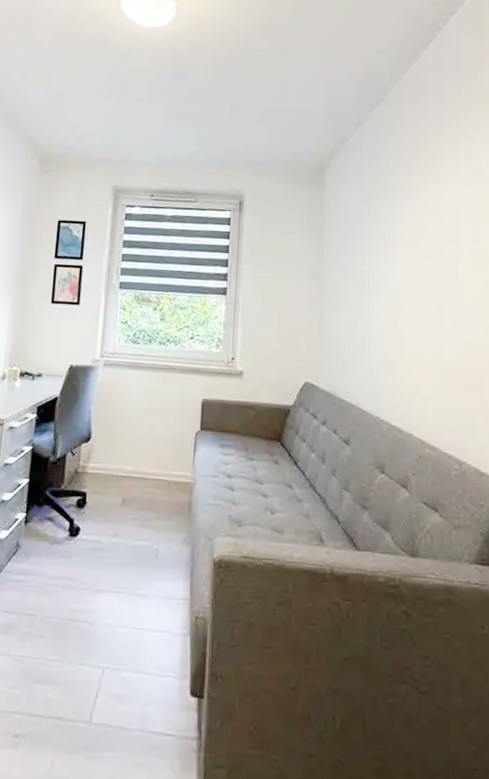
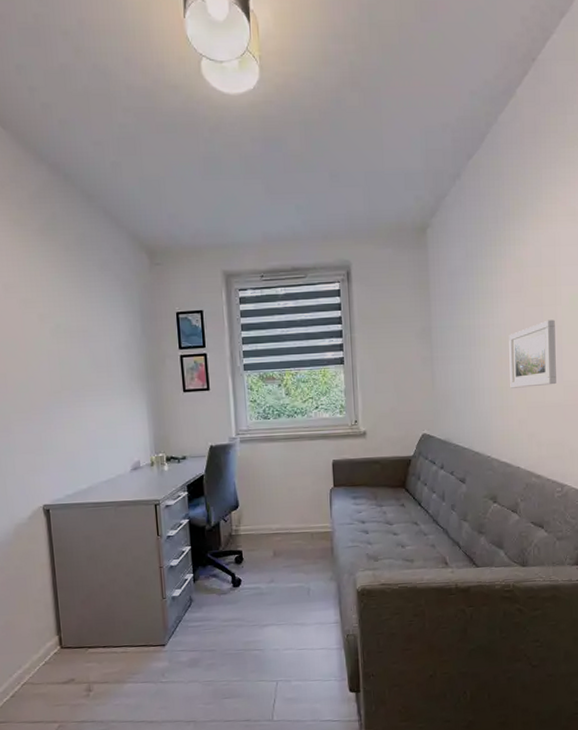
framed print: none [405,275,456,346] -> present [509,319,556,388]

